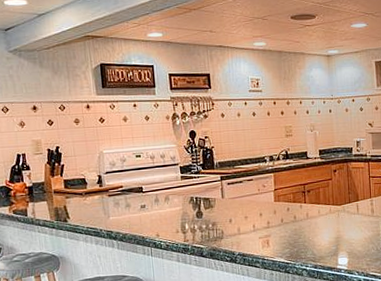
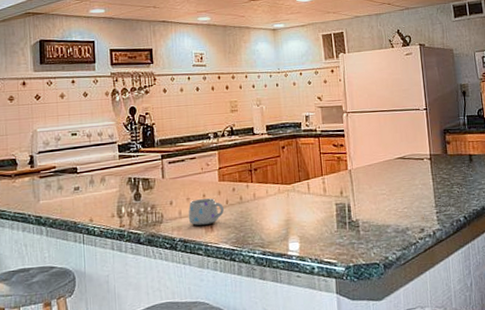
mug: none [246,217,279,242] -> present [188,198,224,226]

